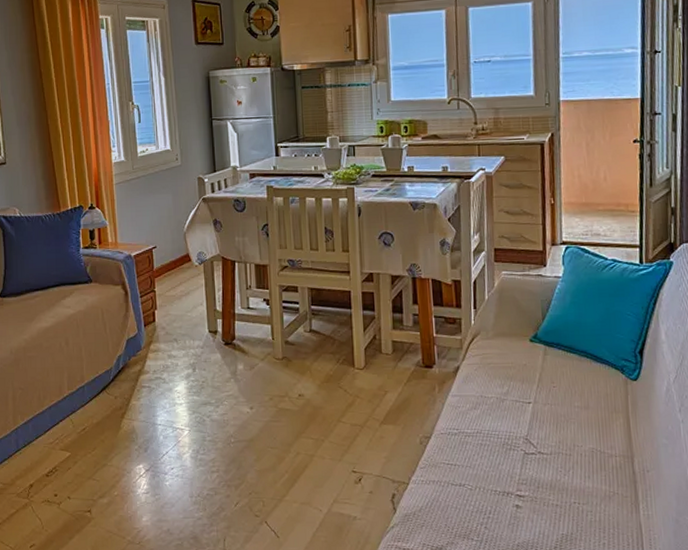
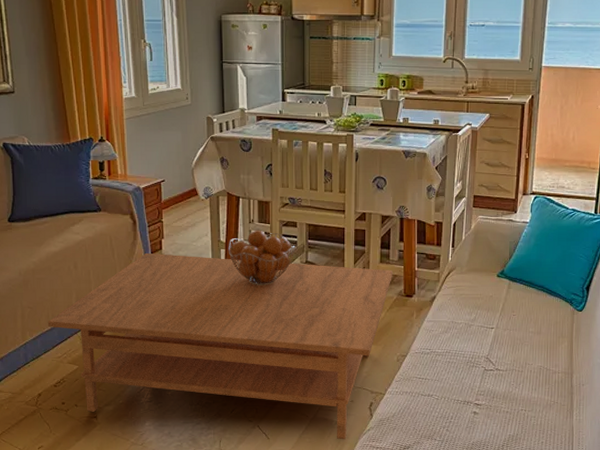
coffee table: none [39,325,408,539] -> present [47,252,392,440]
fruit basket: none [225,296,298,359] -> present [228,230,295,285]

